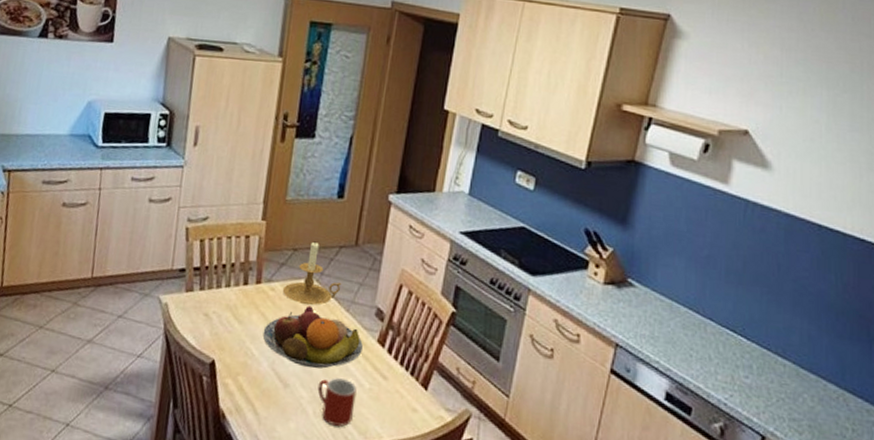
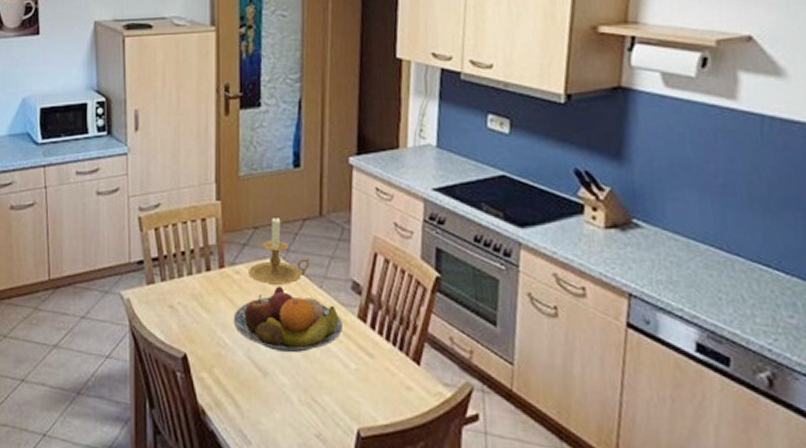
mug: present [317,378,357,427] -> none [300,361,343,413]

